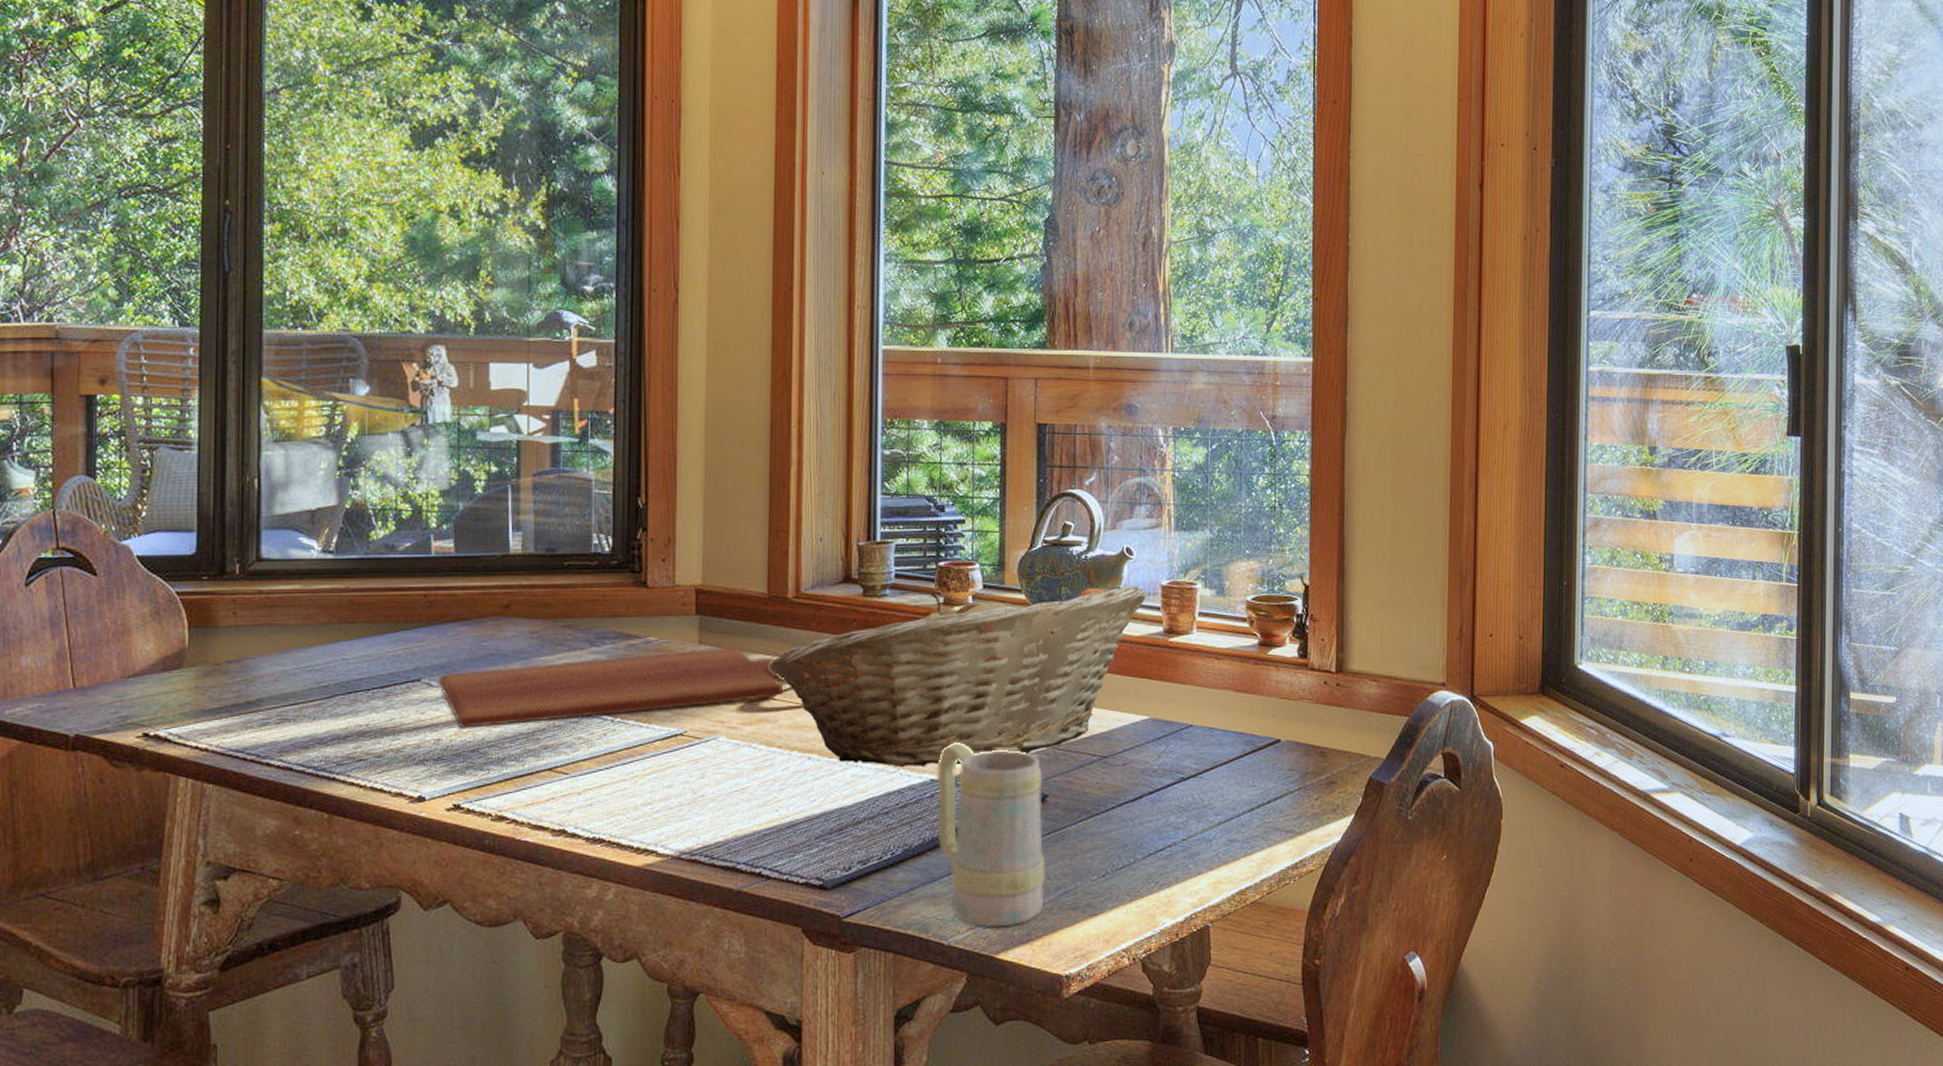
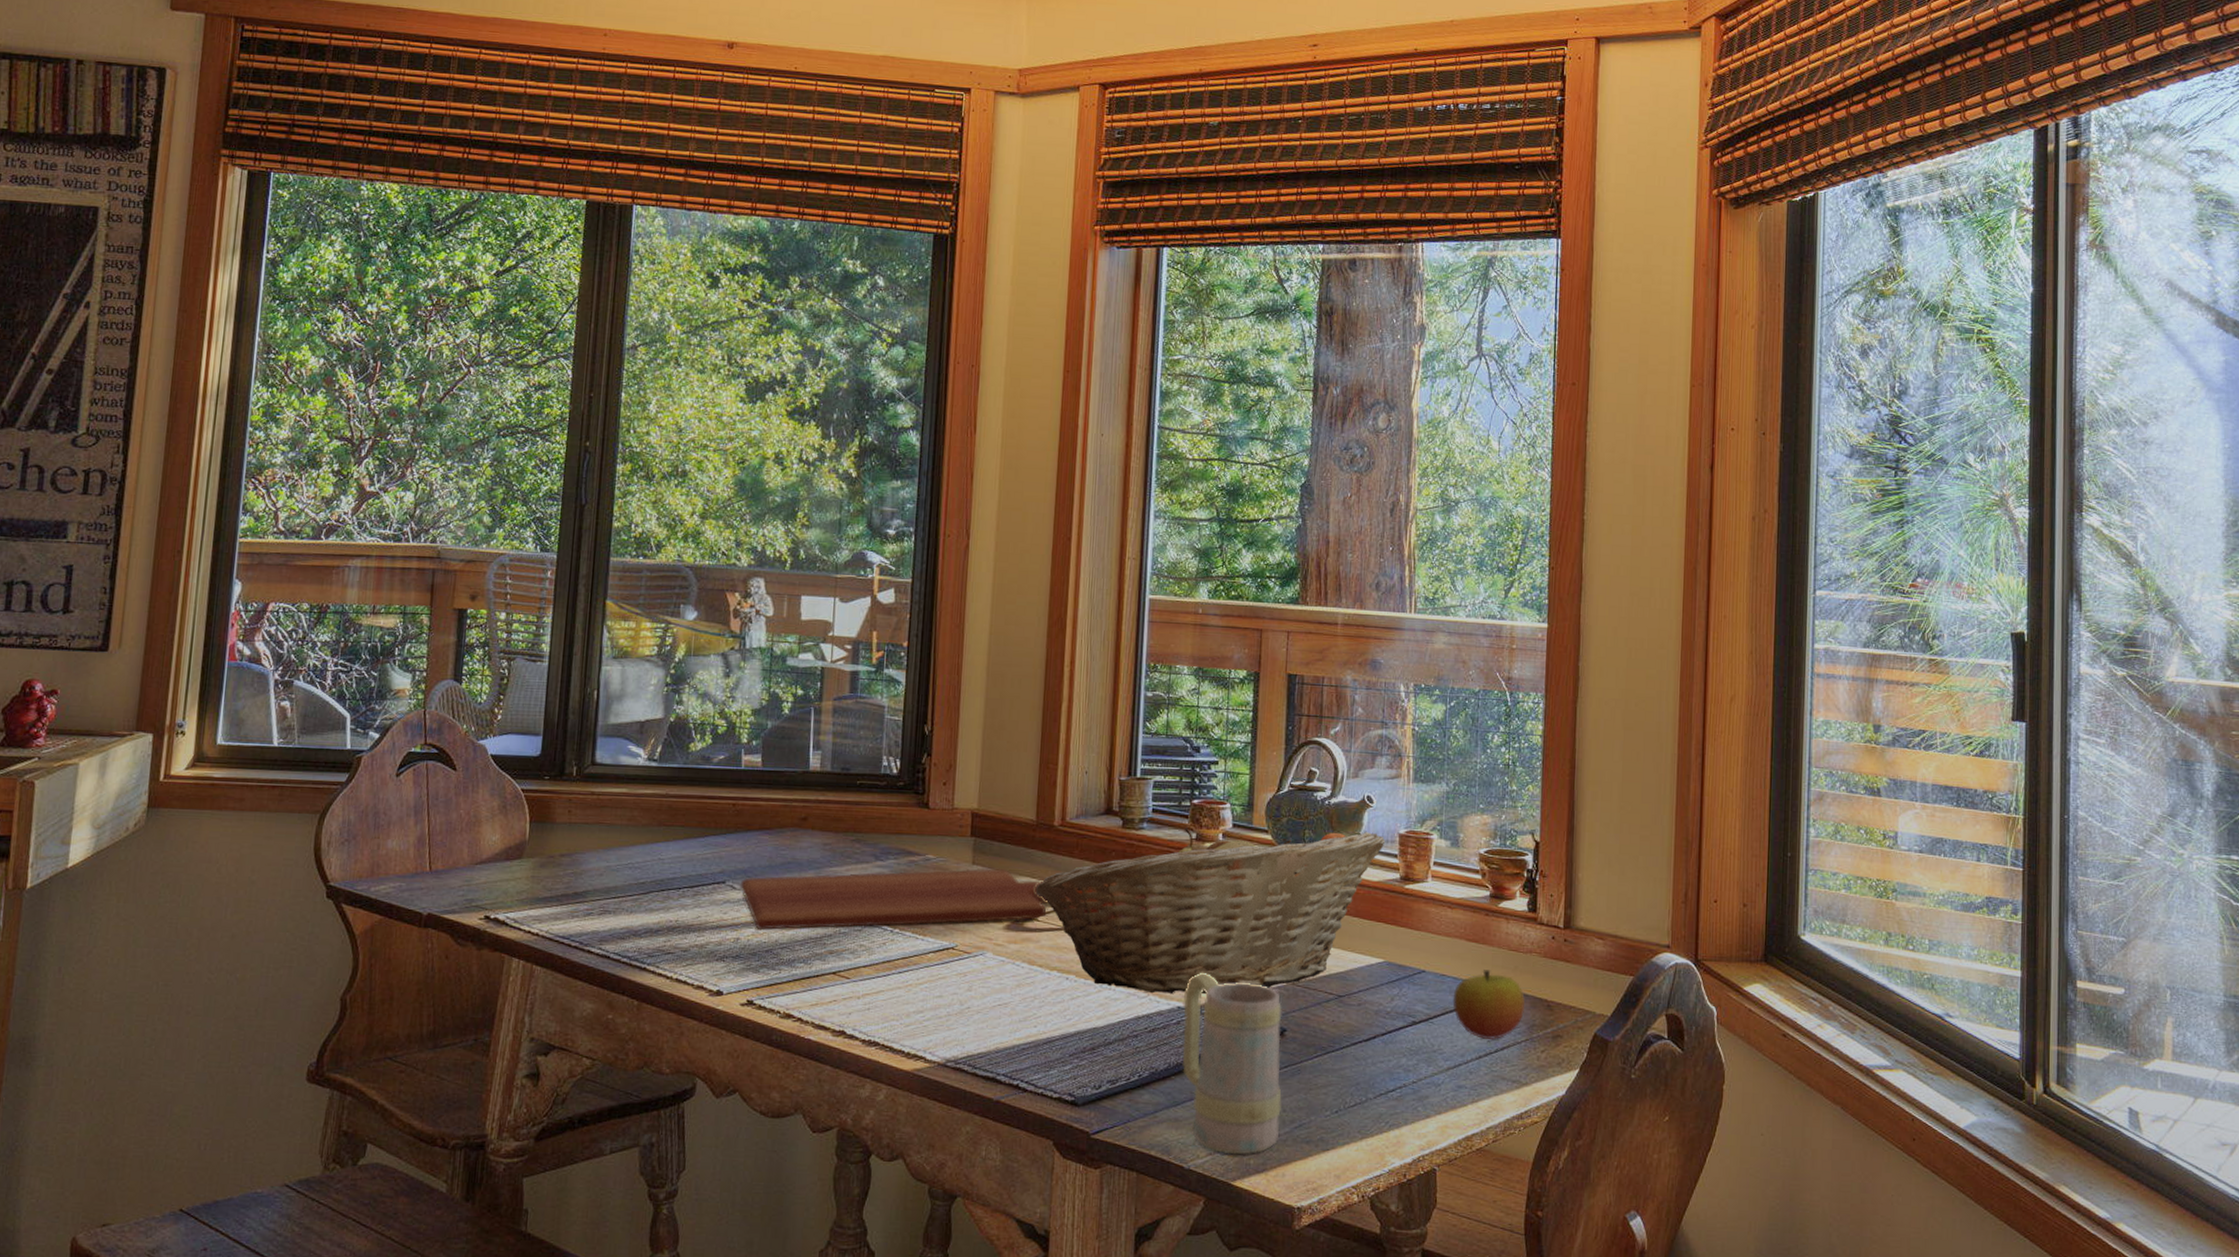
apple: none [1222,720,1298,791] -> present [1452,970,1526,1039]

